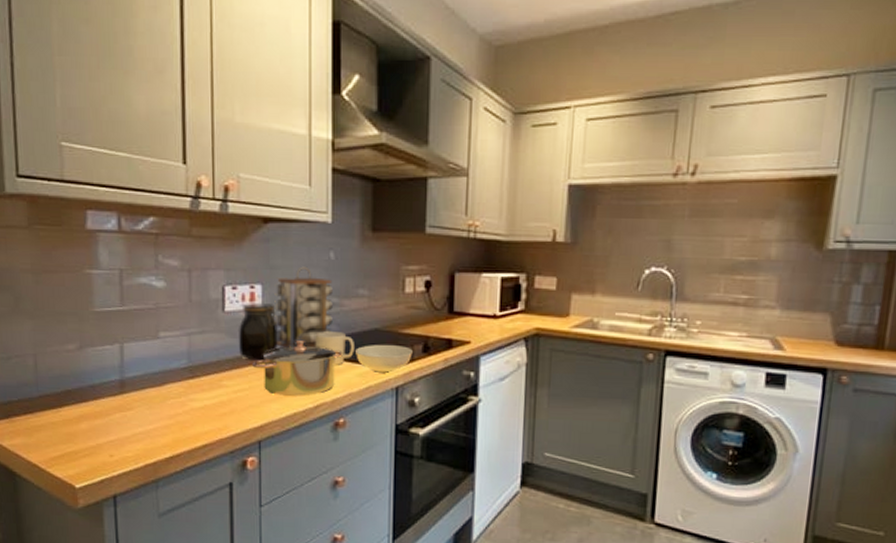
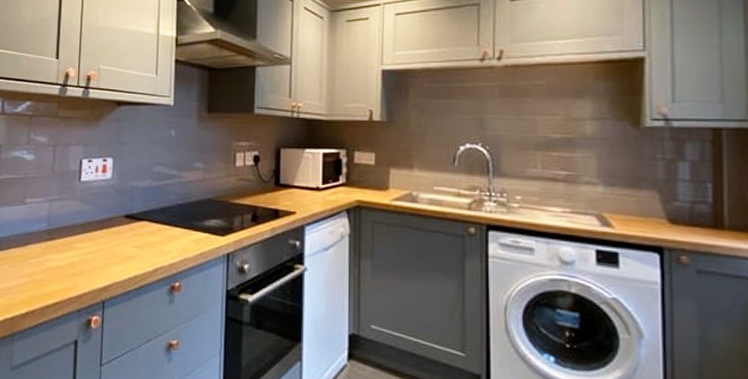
jar: present [238,303,278,360] -> none [90,174,124,225]
cooking pot: present [252,339,343,396] -> none [101,207,180,260]
spice rack: present [274,266,333,349] -> none [122,142,173,215]
mug: present [315,331,354,365] -> none [156,200,190,232]
bowl: present [354,344,413,373] -> none [190,213,242,240]

